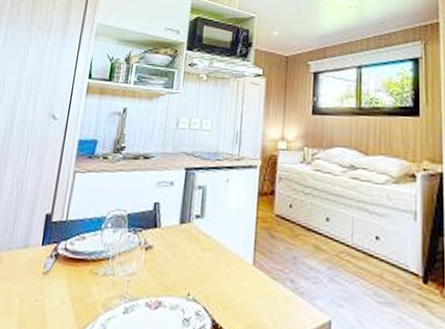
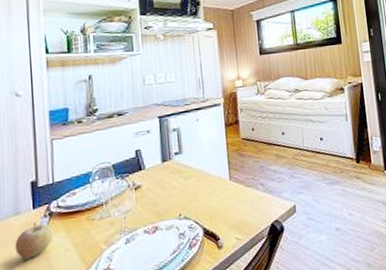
fruit: none [15,261,55,302] -> present [15,222,53,259]

